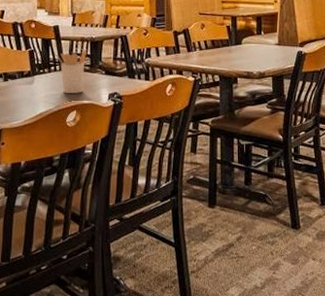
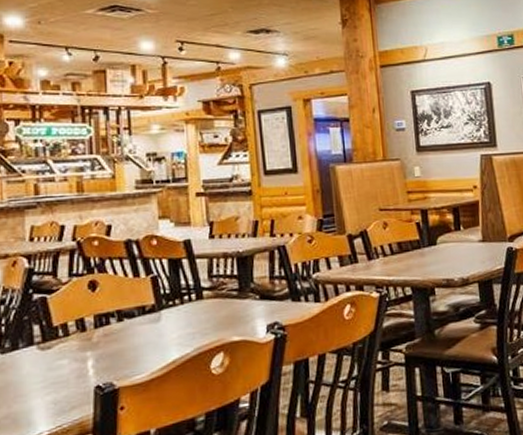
utensil holder: present [56,49,87,93] -> none [190,268,233,330]

